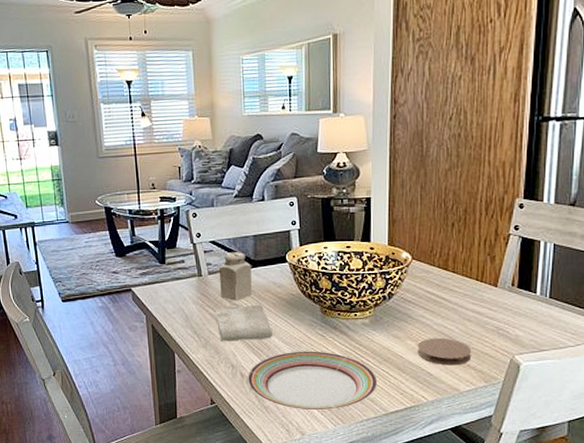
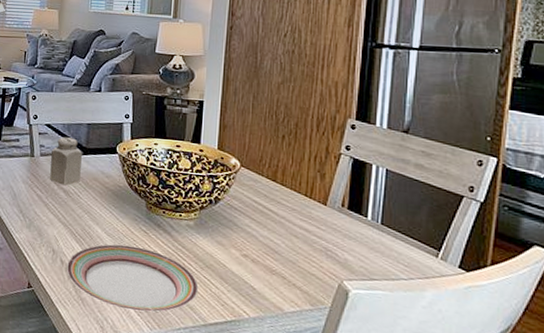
washcloth: present [215,304,272,341] -> none [42,189,96,228]
coaster: present [417,337,472,365] -> none [241,249,298,283]

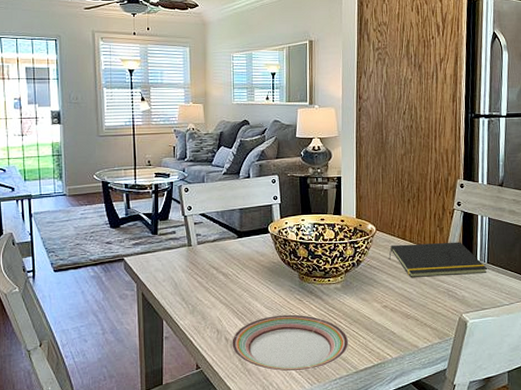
salt shaker: present [50,137,82,186] -> none [208,224,237,269]
notepad: none [253,186,381,237] -> present [388,242,488,278]

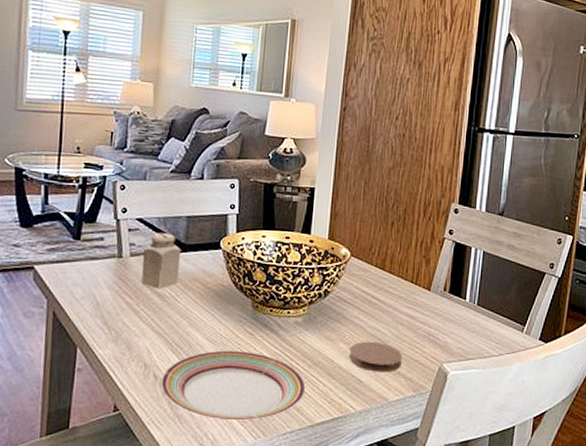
salt shaker: none [208,224,237,269] -> present [142,233,180,289]
coaster: none [382,299,428,325] -> present [349,341,403,373]
notepad: present [388,242,488,278] -> none [362,275,478,318]

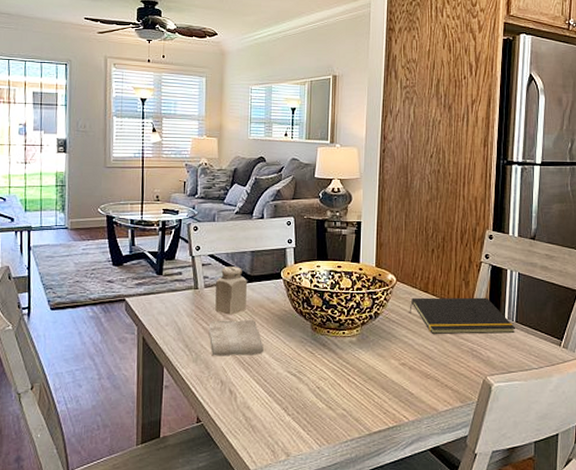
washcloth: none [132,294,196,336] -> present [208,319,264,356]
plate: present [161,350,306,421] -> none [236,367,363,430]
coaster: present [349,341,403,373] -> none [400,357,449,385]
notepad: none [362,275,478,318] -> present [409,297,516,335]

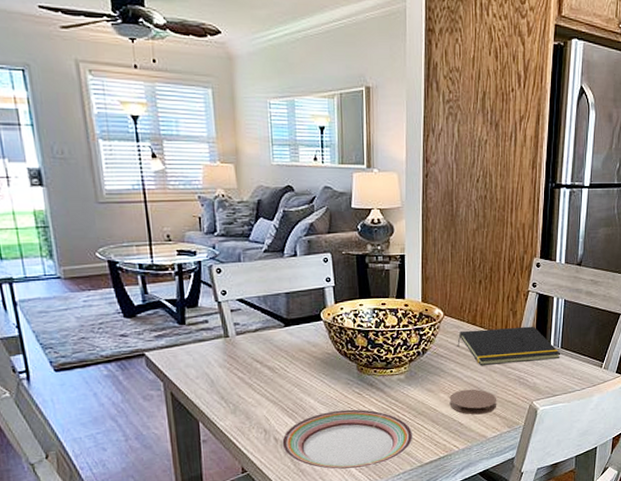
washcloth: present [208,319,264,356] -> none [245,365,308,406]
salt shaker: present [215,266,247,315] -> none [249,310,285,362]
plate: none [236,367,363,430] -> present [282,409,413,470]
coaster: none [400,357,449,385] -> present [449,389,497,415]

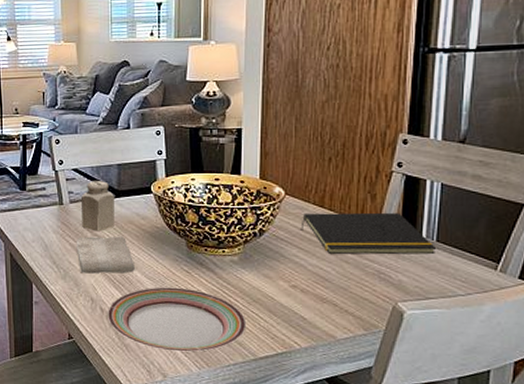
washcloth: none [245,365,308,406] -> present [76,236,135,274]
salt shaker: none [249,310,285,362] -> present [82,181,114,232]
coaster: present [449,389,497,415] -> none [290,279,350,311]

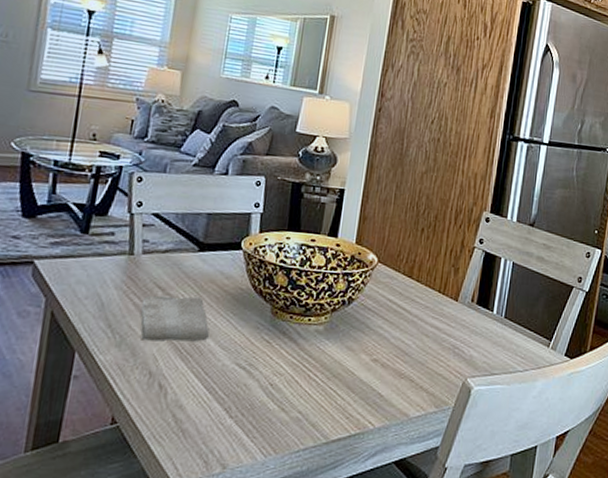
salt shaker: present [82,181,114,232] -> none [153,229,198,290]
plate: present [108,287,247,352] -> none [166,359,323,437]
notepad: present [300,212,437,255] -> none [388,283,504,331]

